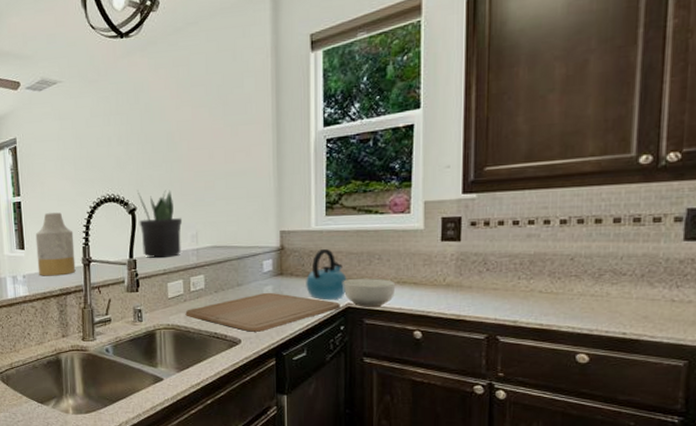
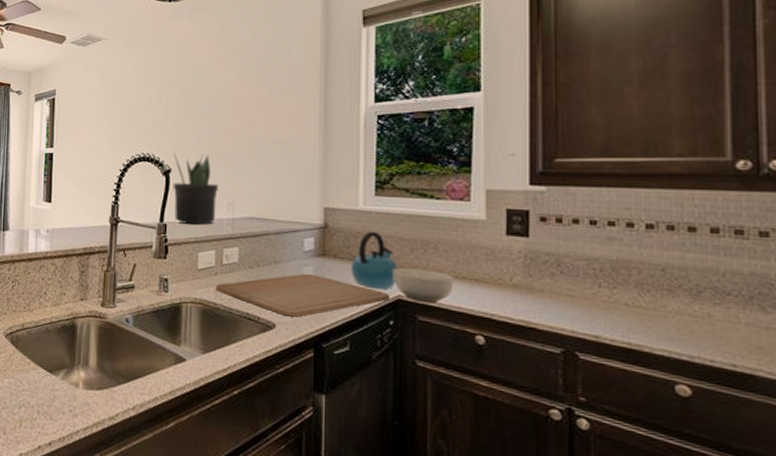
vase: present [35,212,76,276] -> none [62,167,104,234]

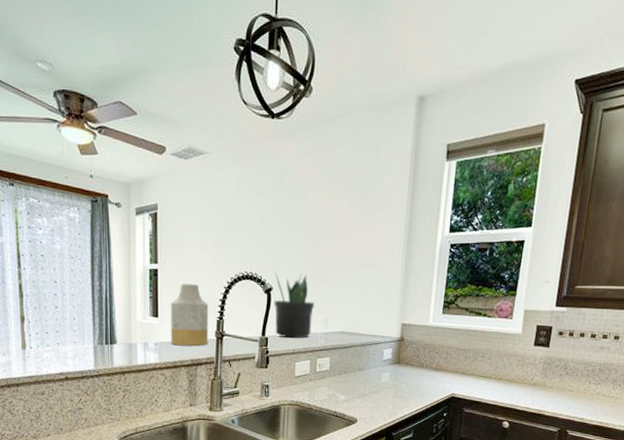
vase: none [62,167,104,234] -> present [170,284,209,347]
chopping board: present [215,273,389,317] -> none [309,378,446,413]
kettle: present [351,231,398,289] -> none [418,343,454,389]
bowl: present [393,267,454,304] -> none [449,371,494,400]

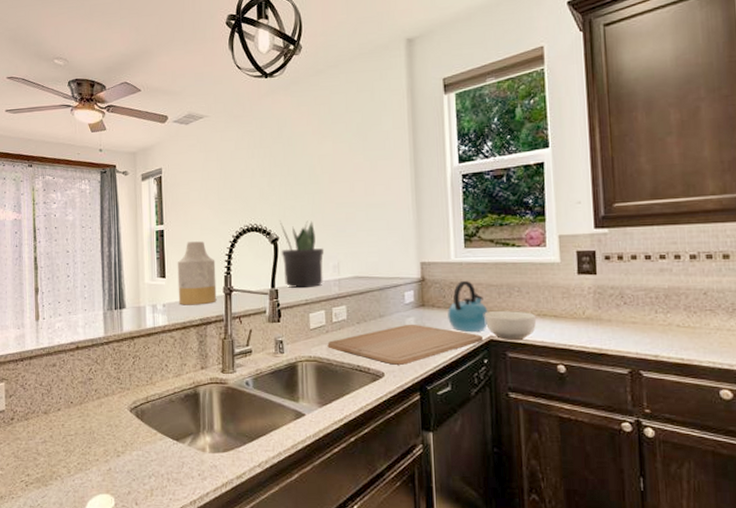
chopping board: none [309,378,446,413] -> present [327,324,483,365]
kettle: none [418,343,454,389] -> present [447,280,488,332]
bowl: none [449,371,494,400] -> present [484,310,537,341]

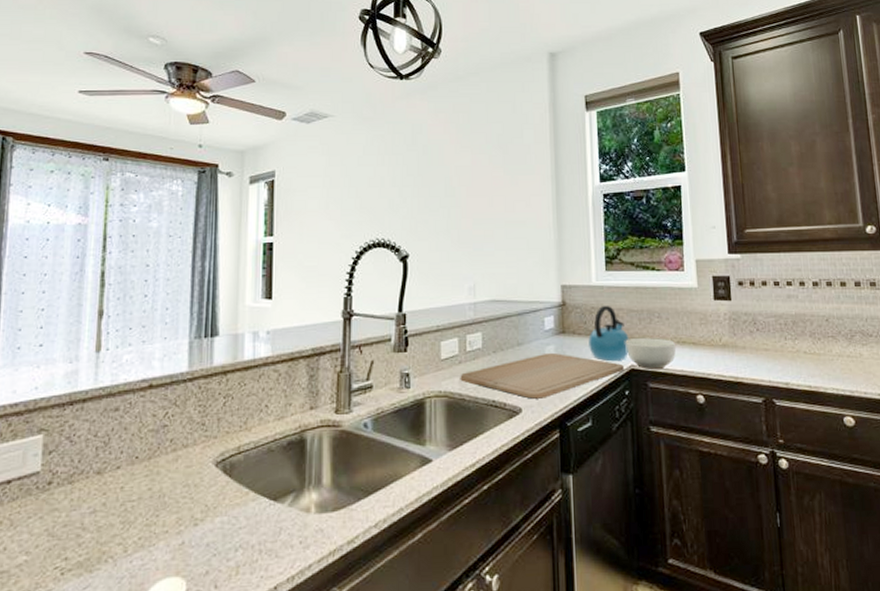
vase: present [177,241,217,306] -> none [286,257,334,333]
planter: present [280,220,325,288] -> none [411,236,459,312]

